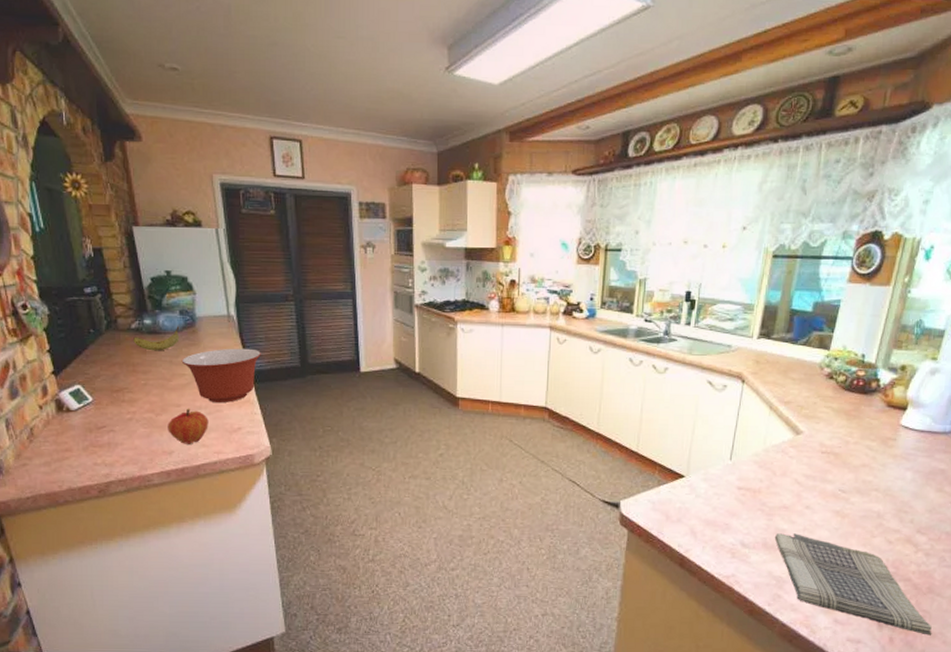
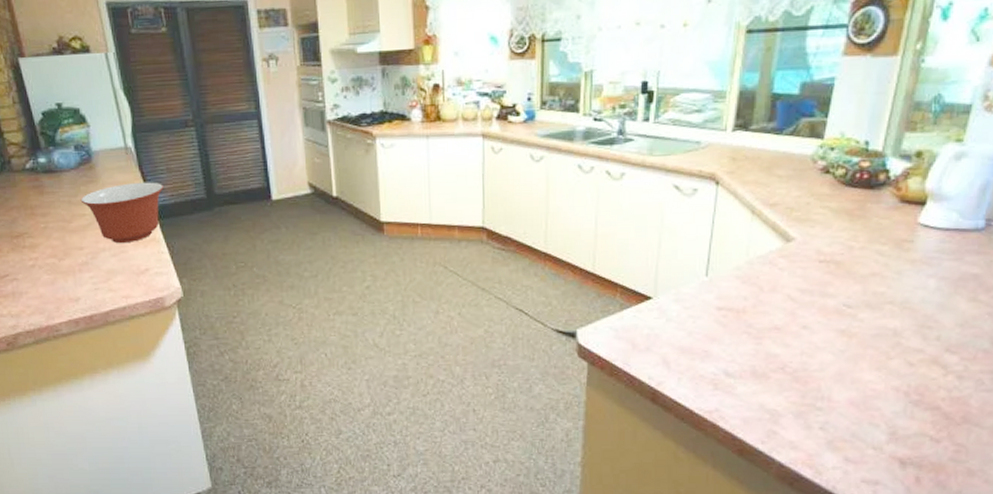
fruit: present [133,325,180,351] -> none [29,161,77,192]
fruit: present [168,408,209,444] -> none [71,250,114,290]
dish towel: present [774,533,932,636] -> none [765,359,970,474]

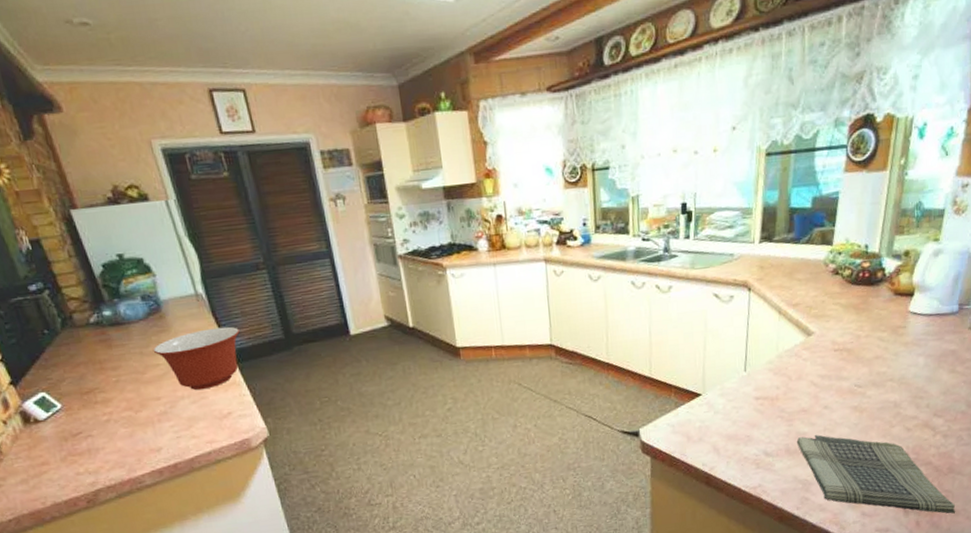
dish towel: none [765,359,970,474] -> present [796,435,956,514]

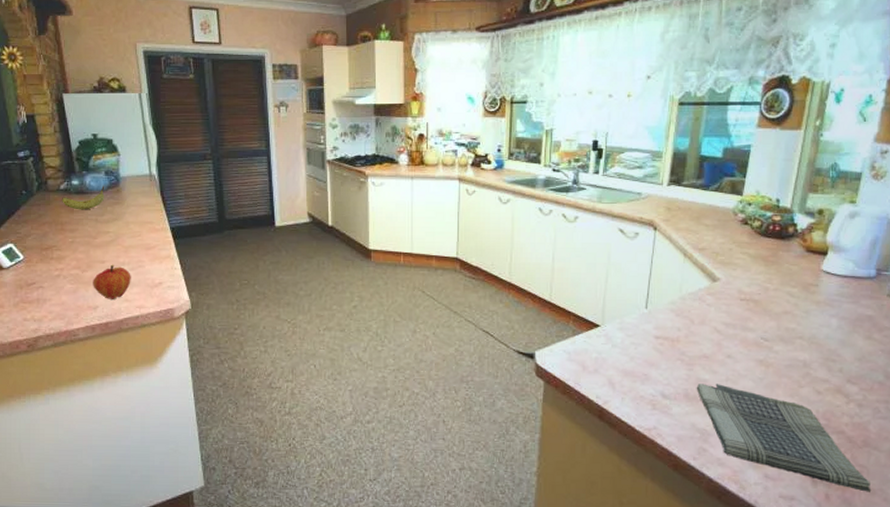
fruit: none [94,312,147,345] -> present [62,185,105,210]
fruit: none [150,399,195,439] -> present [93,264,131,299]
mixing bowl: present [152,326,240,390] -> none [106,206,181,259]

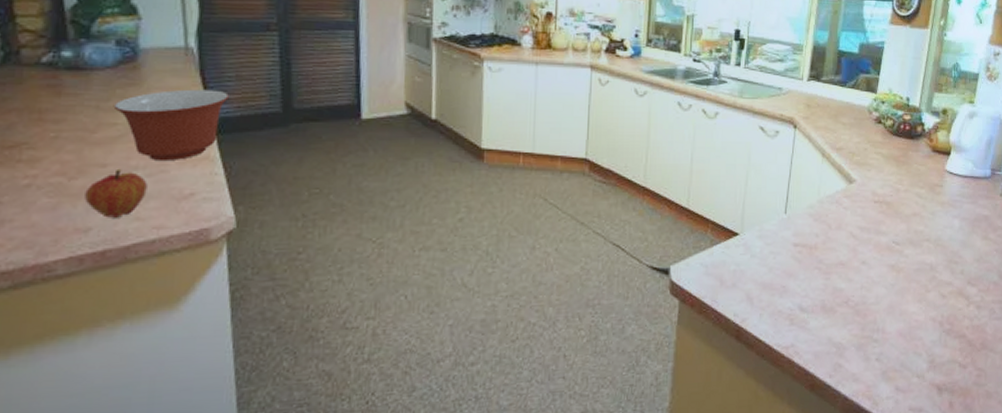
fruit: present [62,185,105,210] -> none [43,58,115,93]
mixing bowl: none [106,206,181,259] -> present [113,89,229,162]
dish towel: present [696,384,872,492] -> none [832,293,989,396]

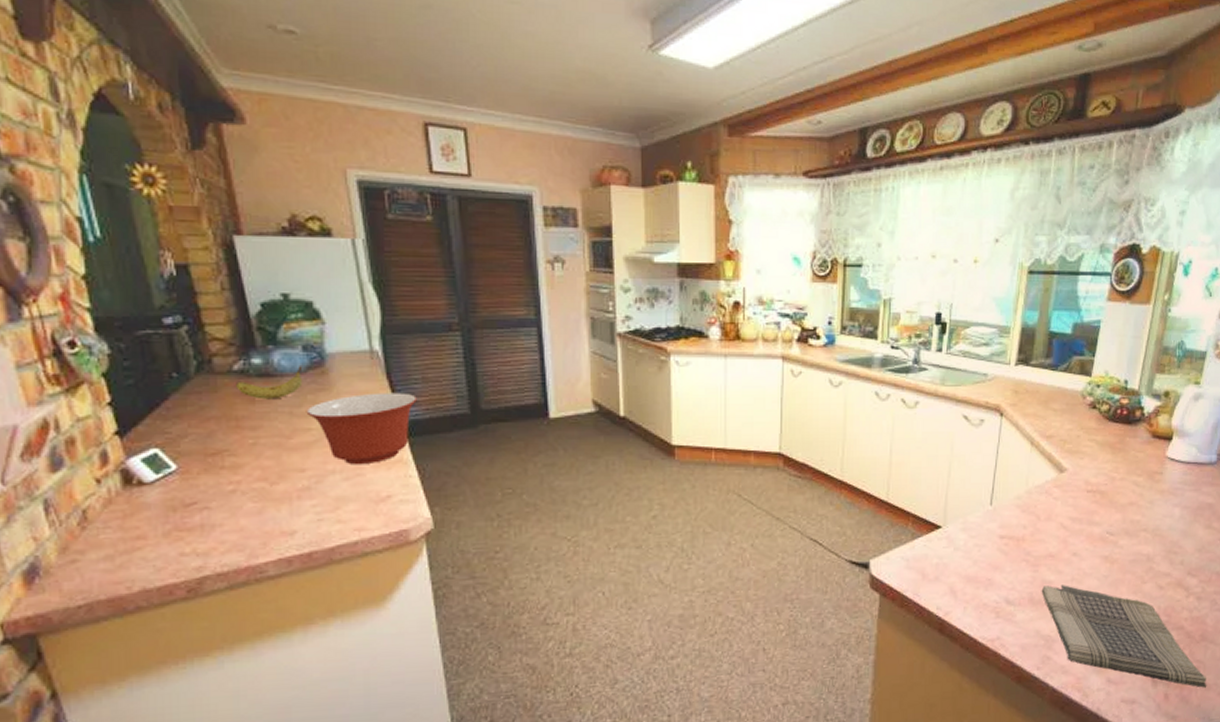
fruit: none [43,58,115,93] -> present [236,364,303,400]
fruit: present [85,168,148,218] -> none [287,473,346,521]
dish towel: none [832,293,989,396] -> present [1041,585,1207,688]

